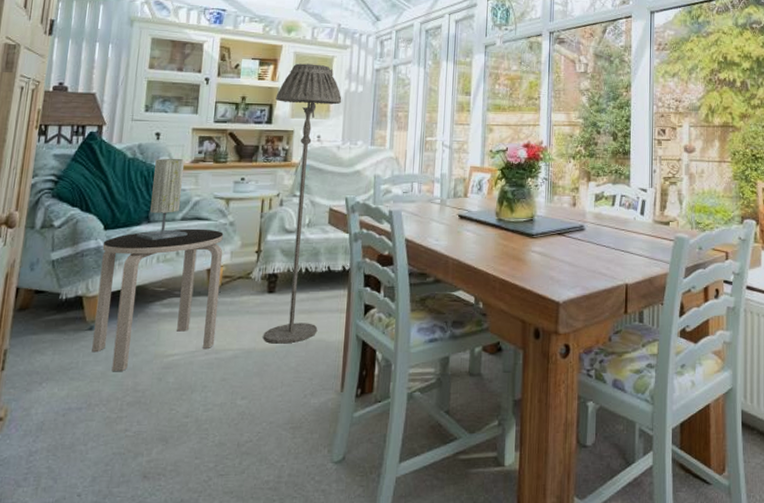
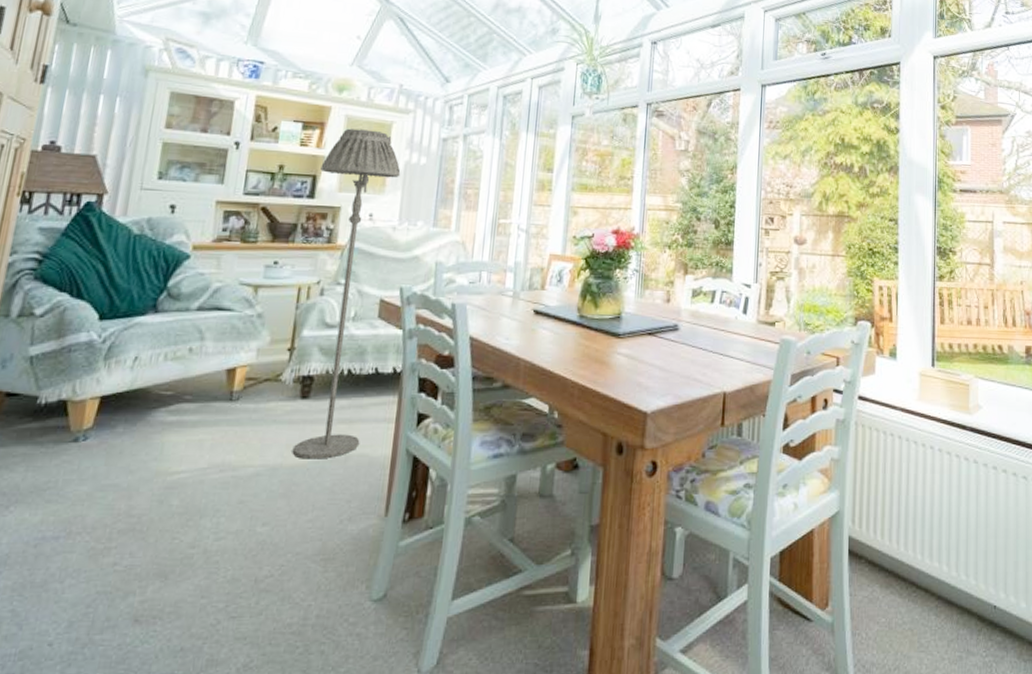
side table: present [92,228,224,372] -> none [75,320,249,493]
table lamp: present [136,158,188,241] -> none [139,235,205,335]

